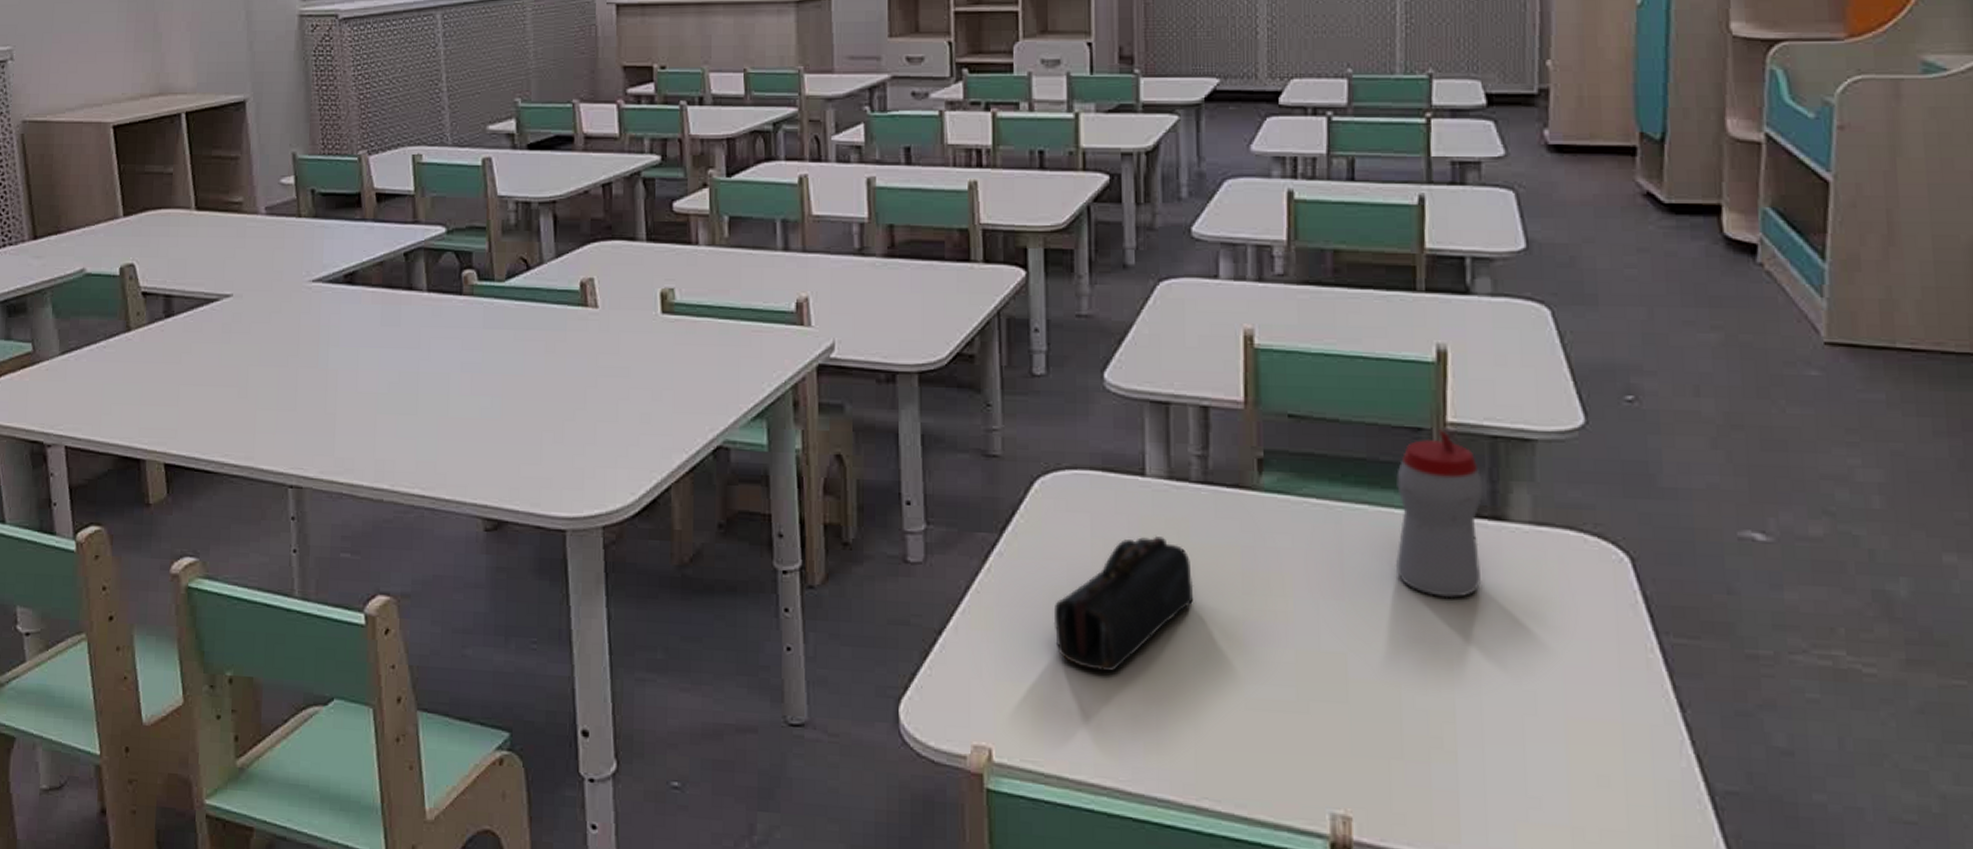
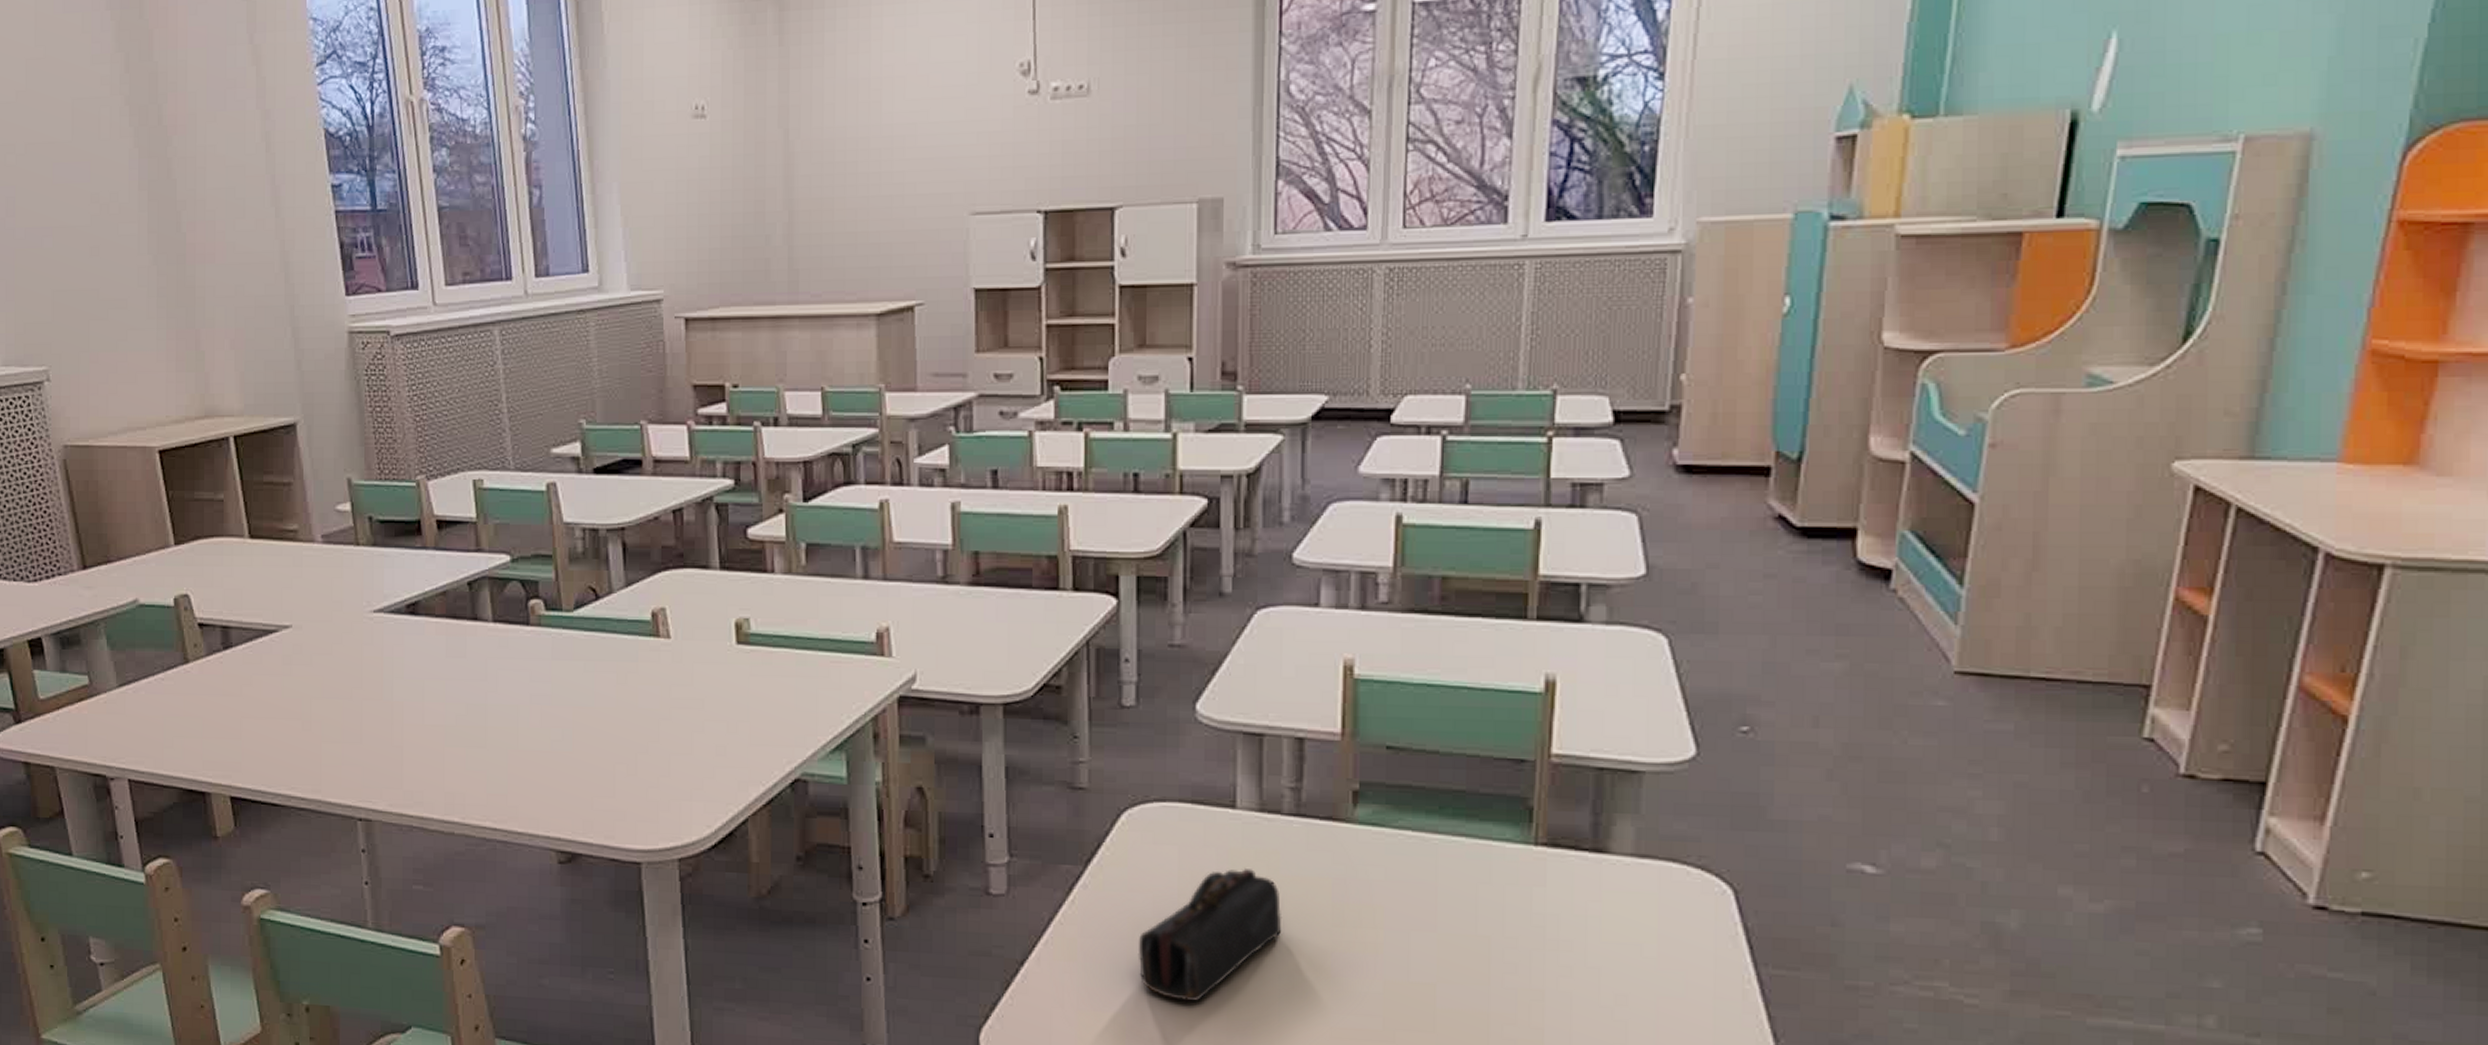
sippy cup: present [1395,429,1484,599] -> none [1490,761,1586,931]

